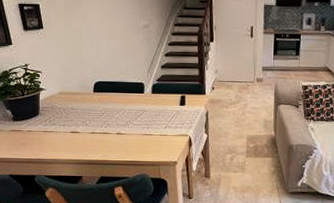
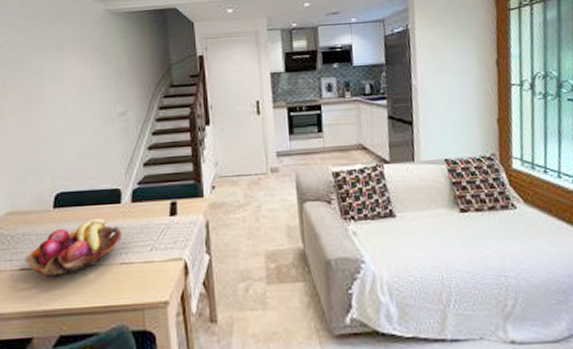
fruit basket: none [74,102,144,139] -> present [25,217,122,277]

